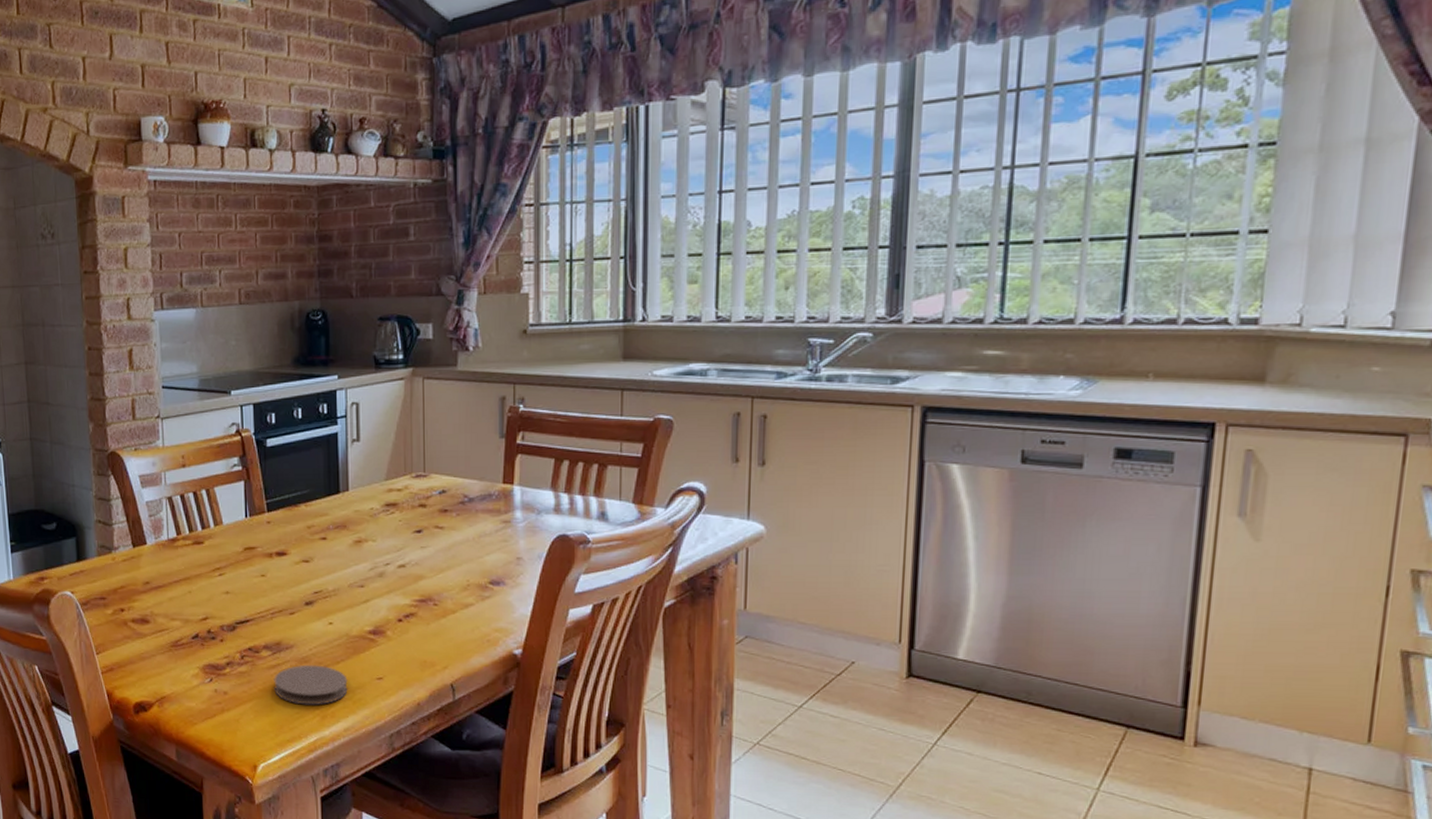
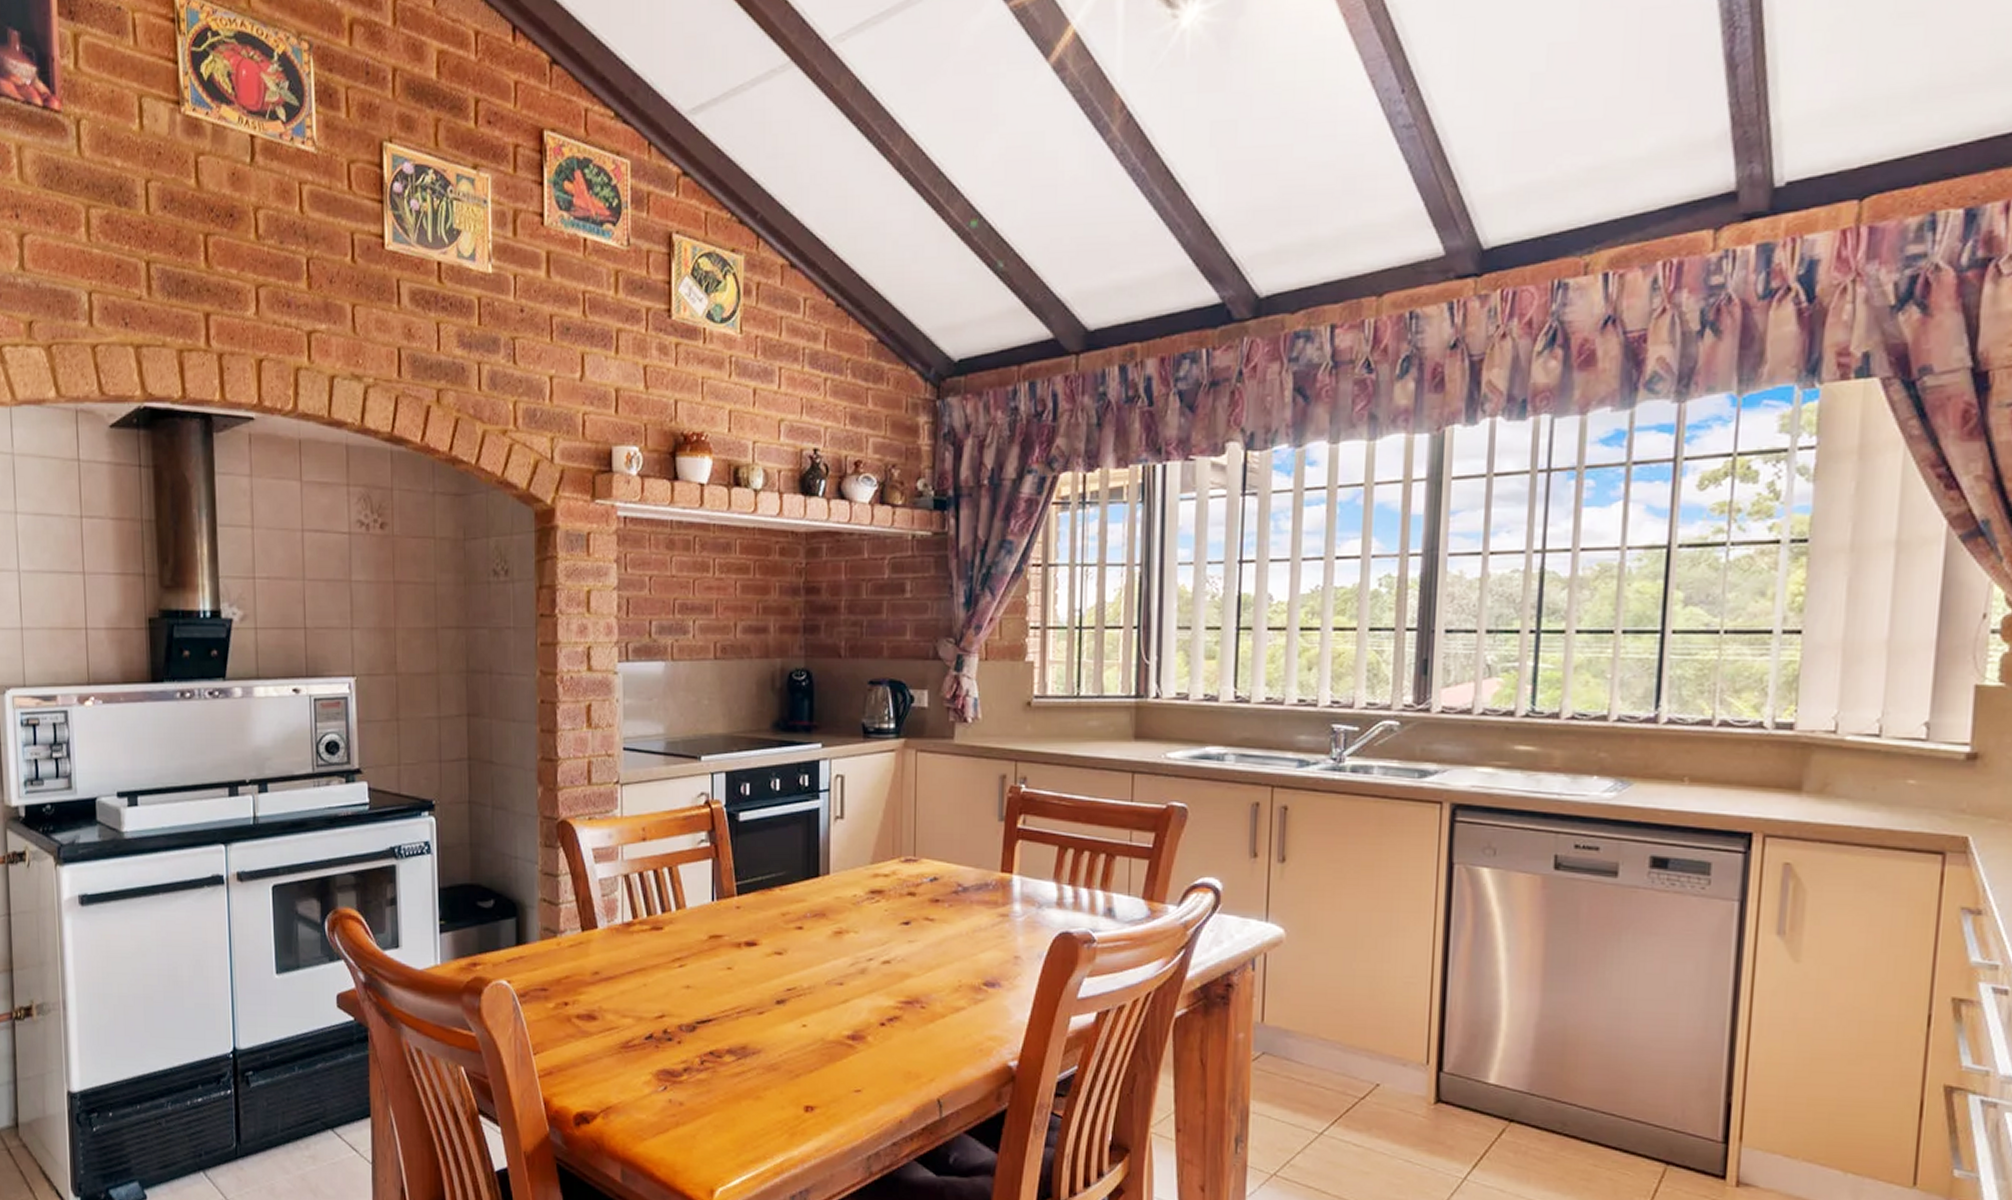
coaster: present [274,664,348,705] -> none [737,1072,821,1121]

